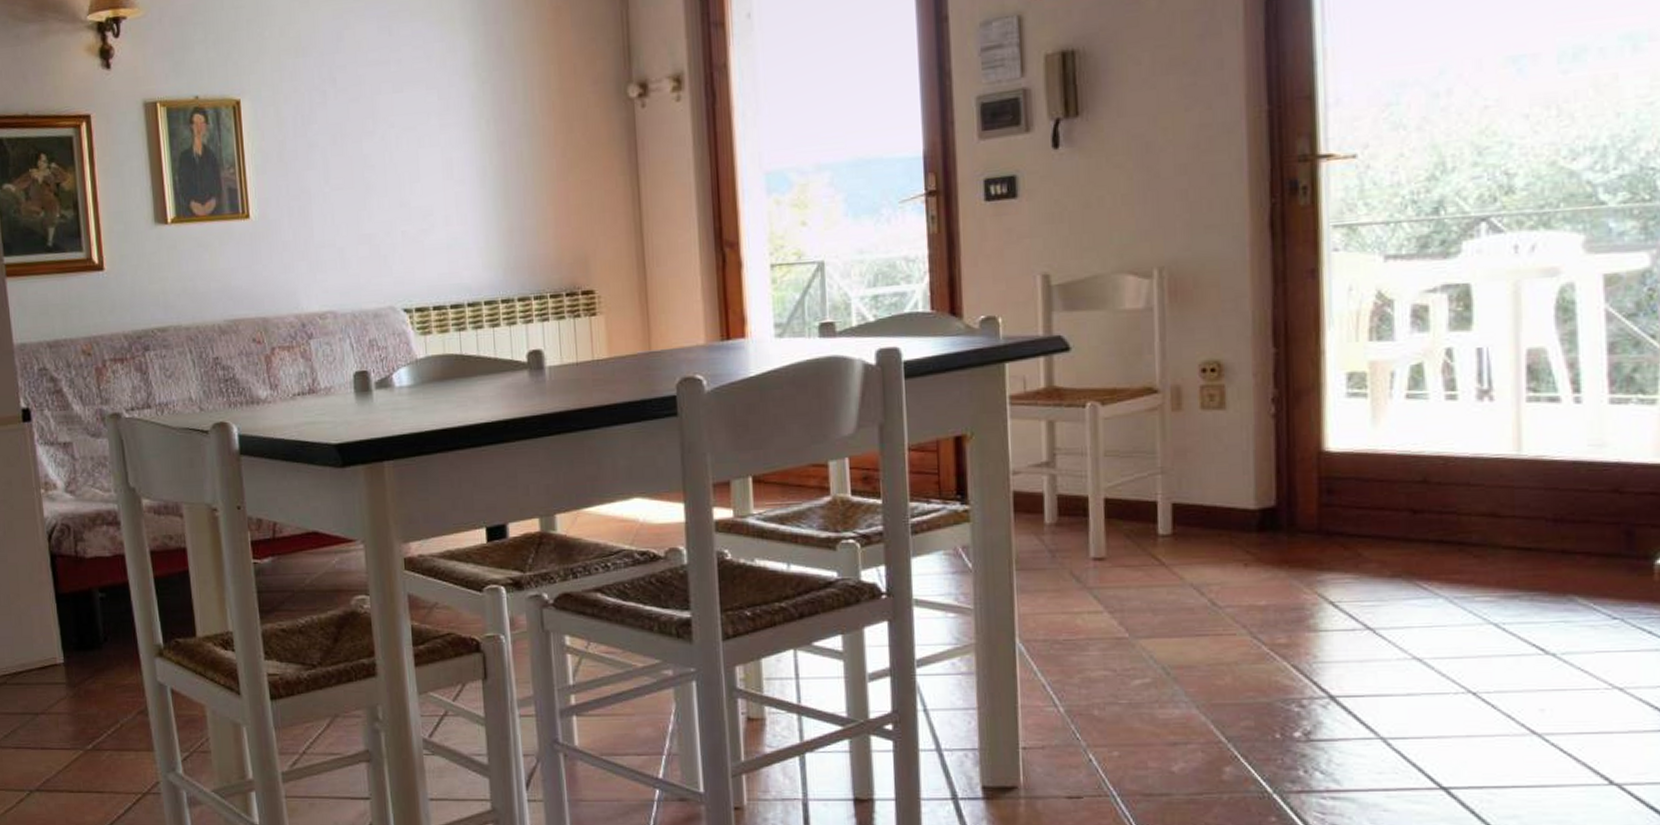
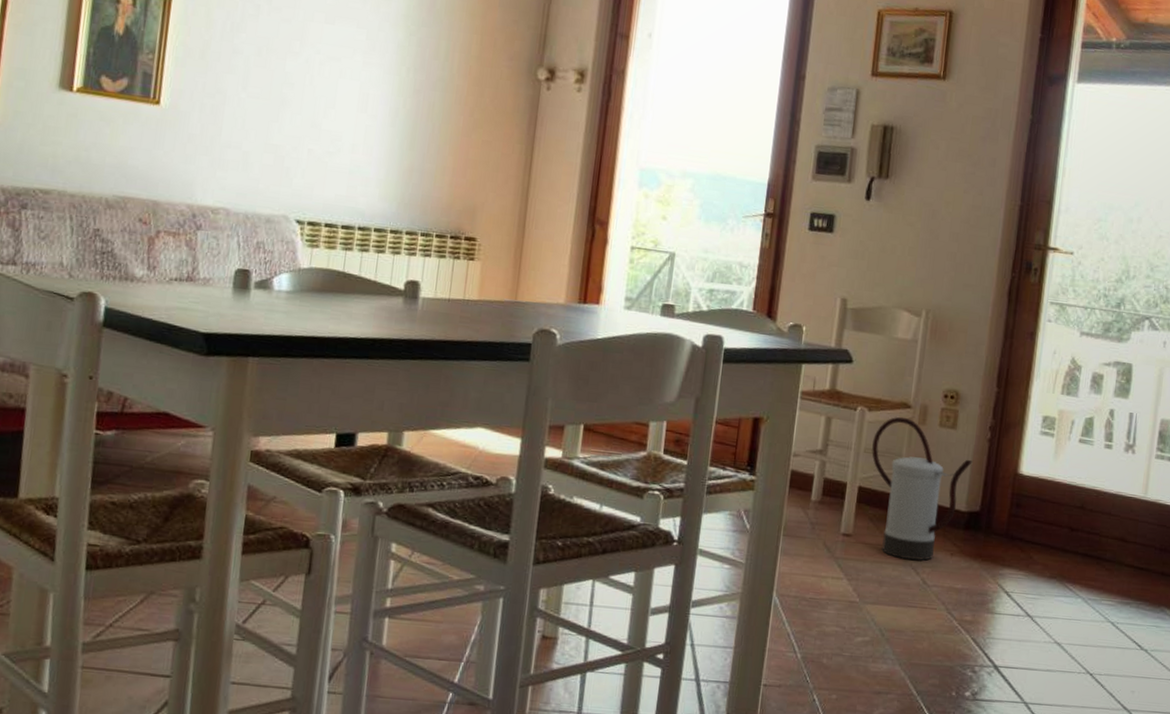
watering can: none [1114,405,1255,578] -> present [872,416,973,561]

